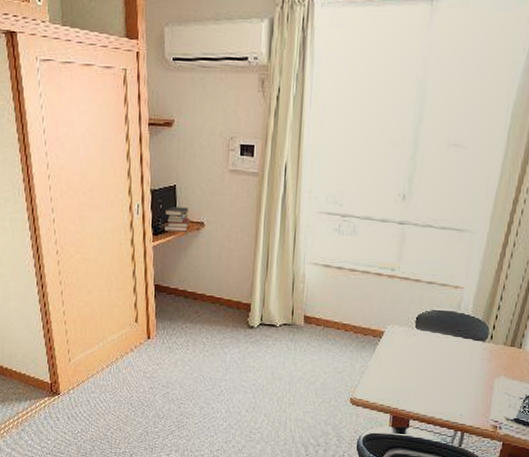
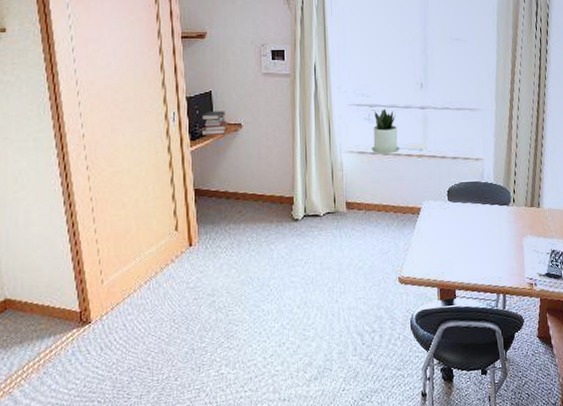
planter: none [337,219,370,271] -> present [371,108,399,154]

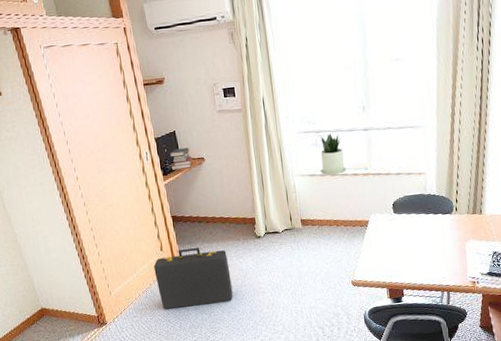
briefcase: none [164,229,258,306] -> present [154,248,233,310]

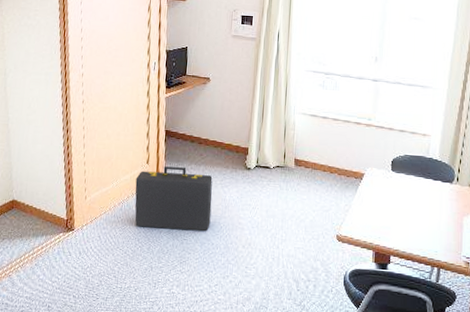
books: present [170,147,193,170] -> none [175,64,199,86]
planter: present [320,133,346,176] -> none [322,77,349,120]

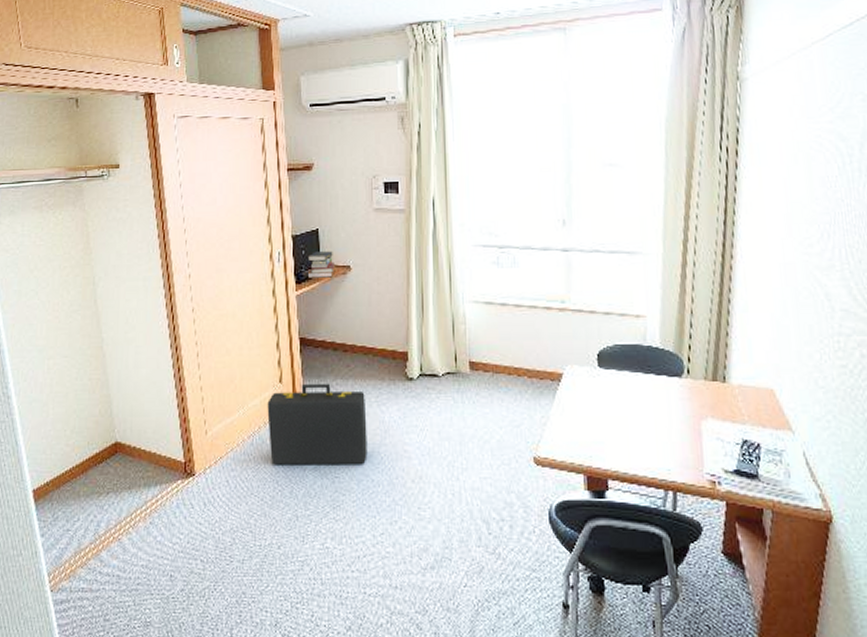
books: none [175,64,199,86] -> present [307,251,336,278]

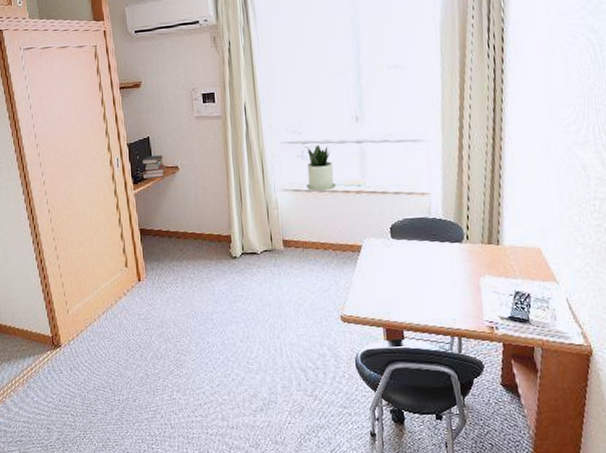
briefcase: present [267,384,368,465] -> none [116,266,203,335]
planter: none [500,250,535,306] -> present [306,144,336,192]

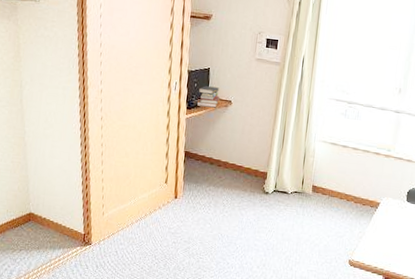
planter: present [306,144,336,192] -> none [343,107,372,150]

